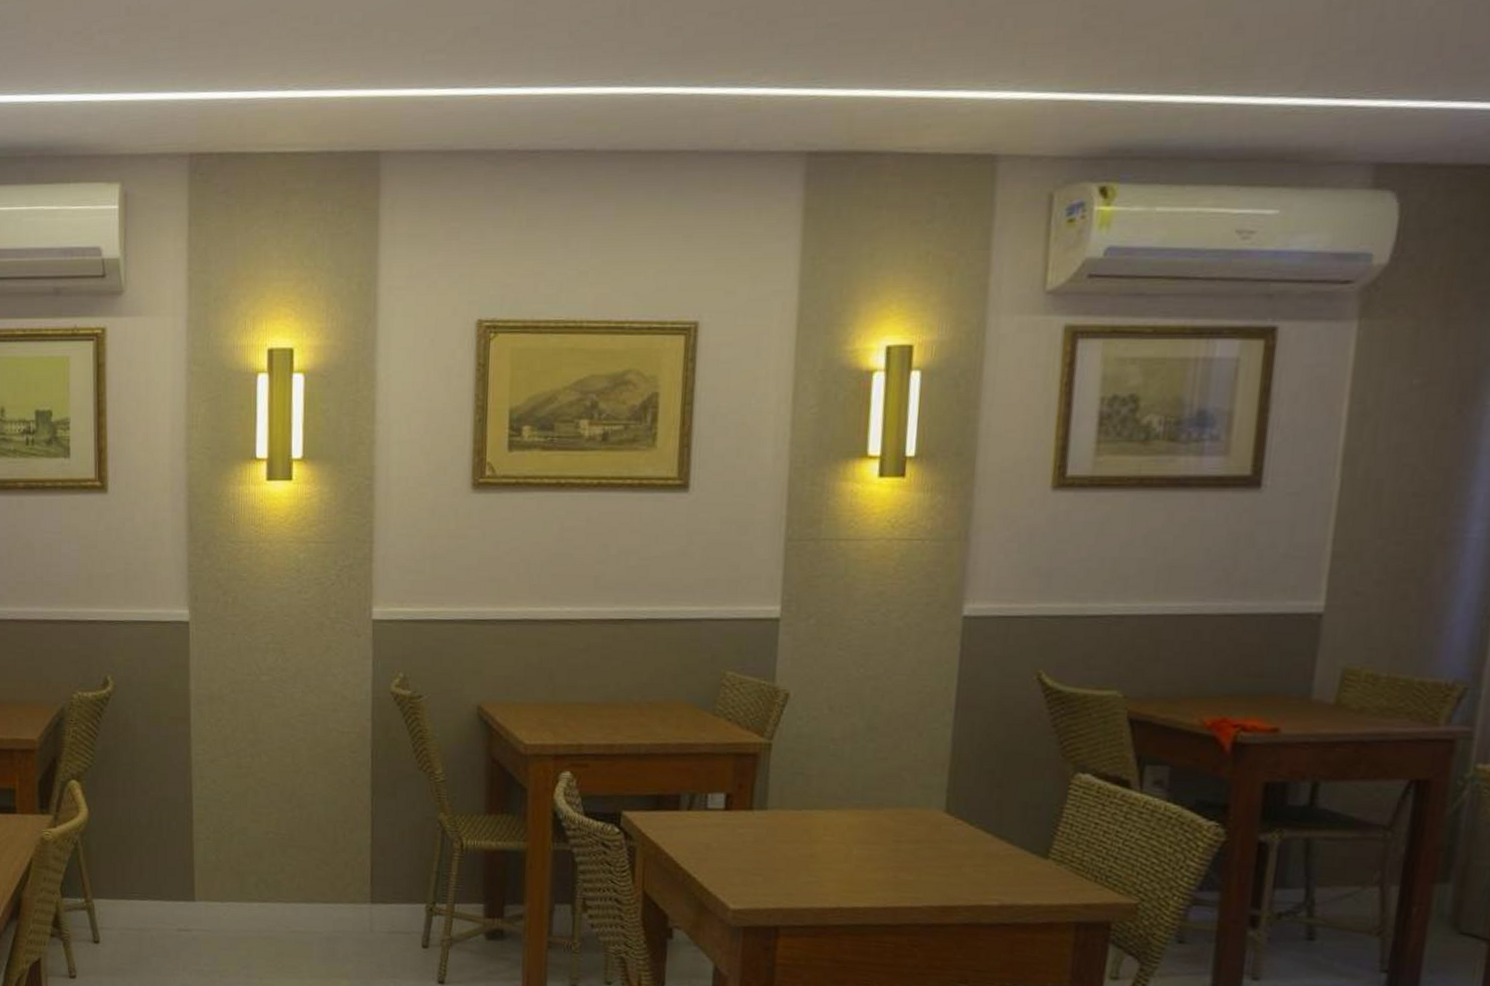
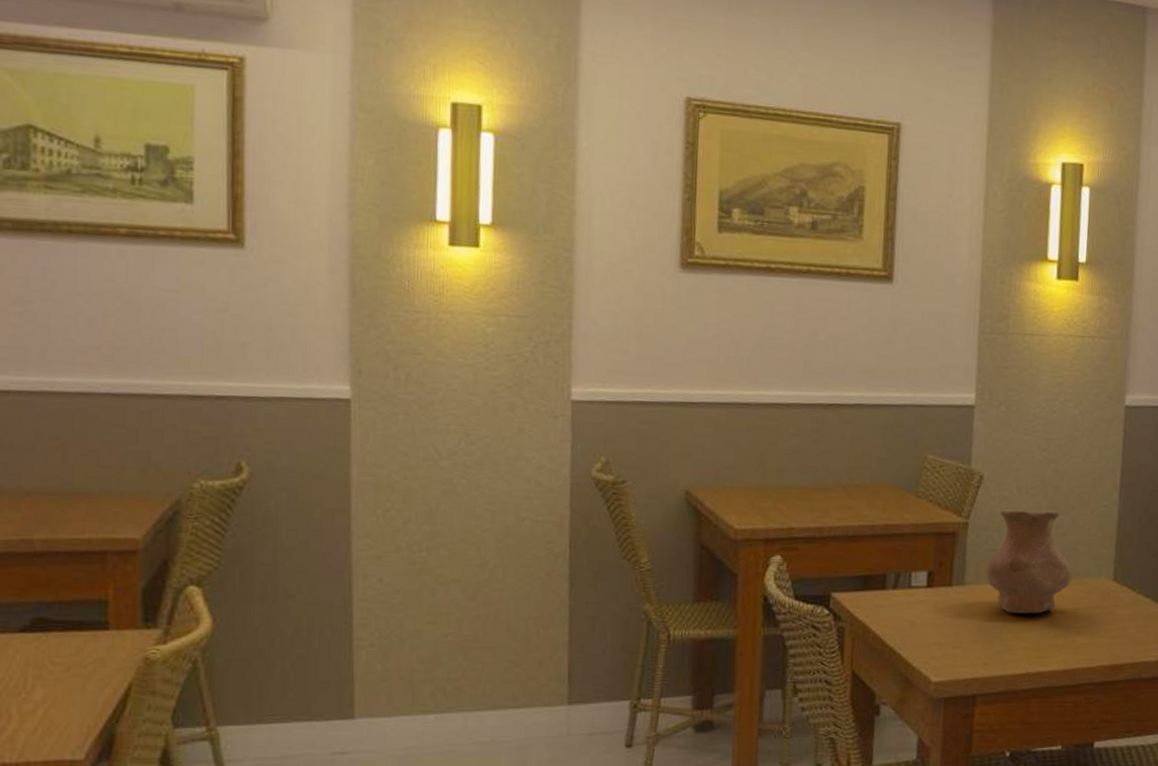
vase: none [791,730,895,845] -> present [986,508,1072,614]

